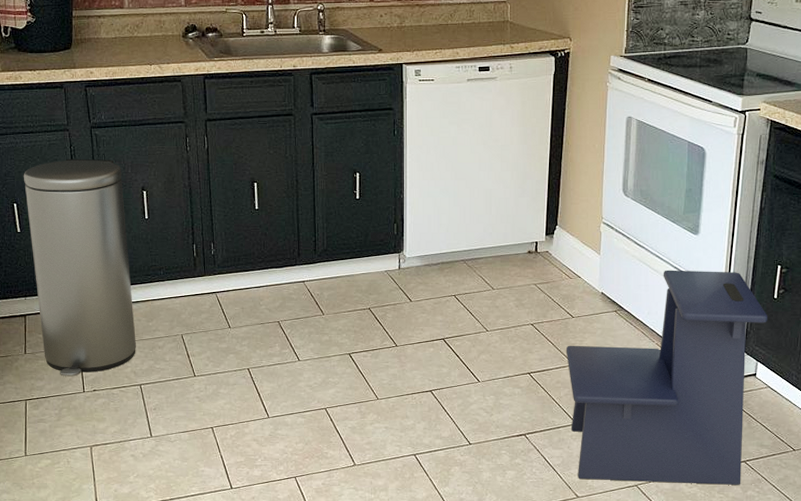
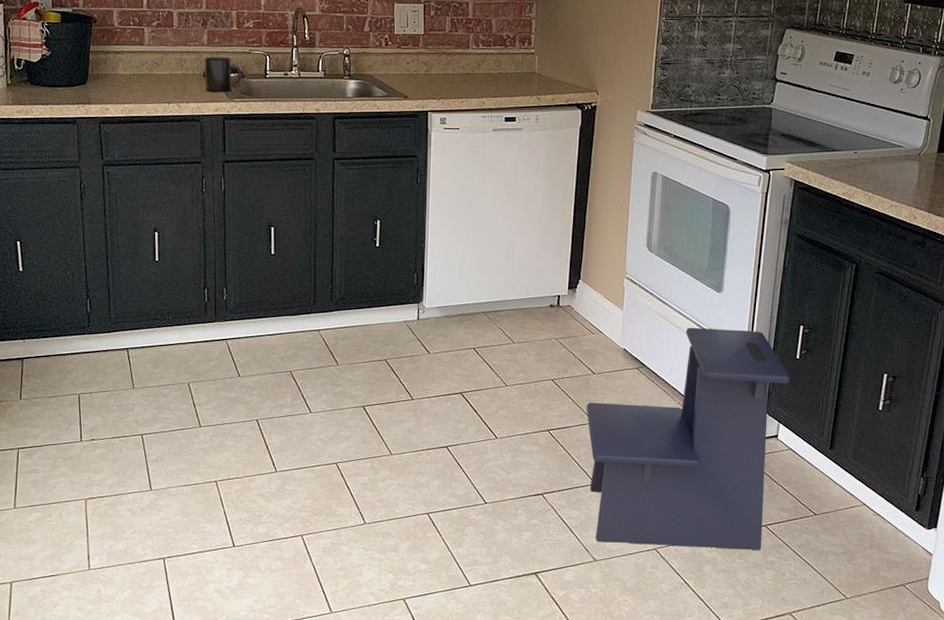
pedal bin: present [23,158,136,376] -> none [28,196,140,425]
mug: none [183,16,220,53] -> present [204,56,242,93]

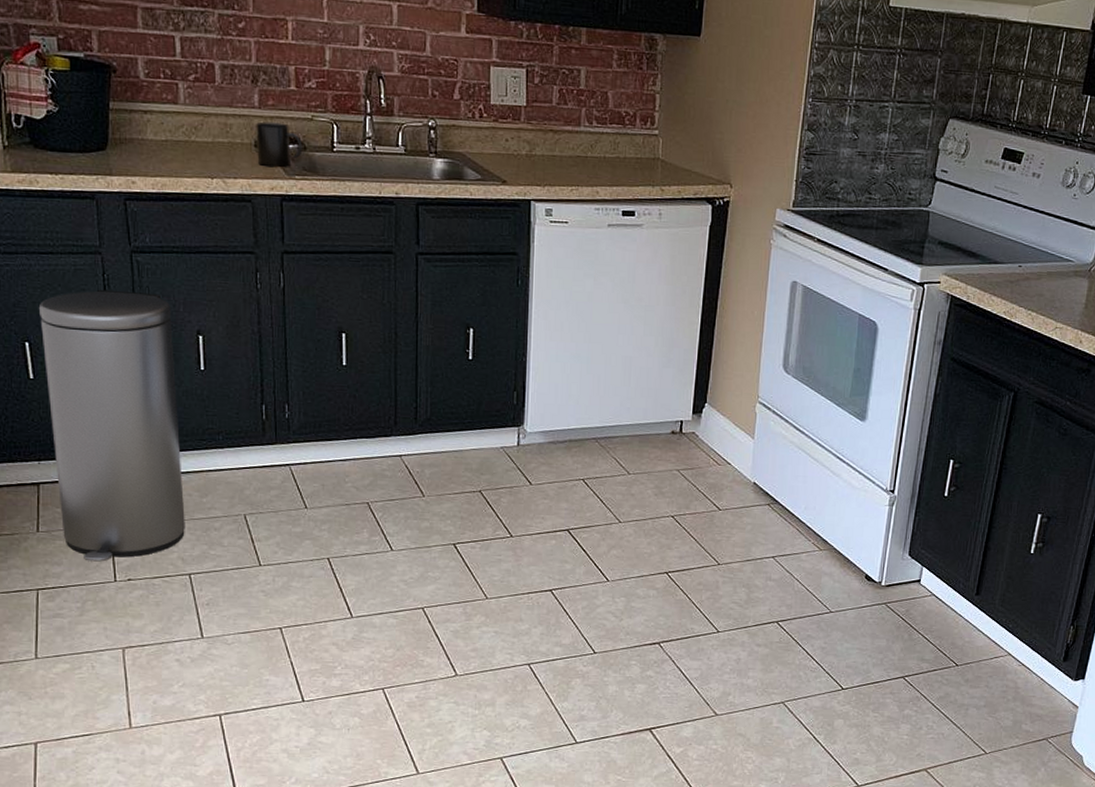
pedal bin: none [28,196,140,425] -> present [38,289,185,562]
step stool: present [586,327,791,550] -> none [710,459,937,703]

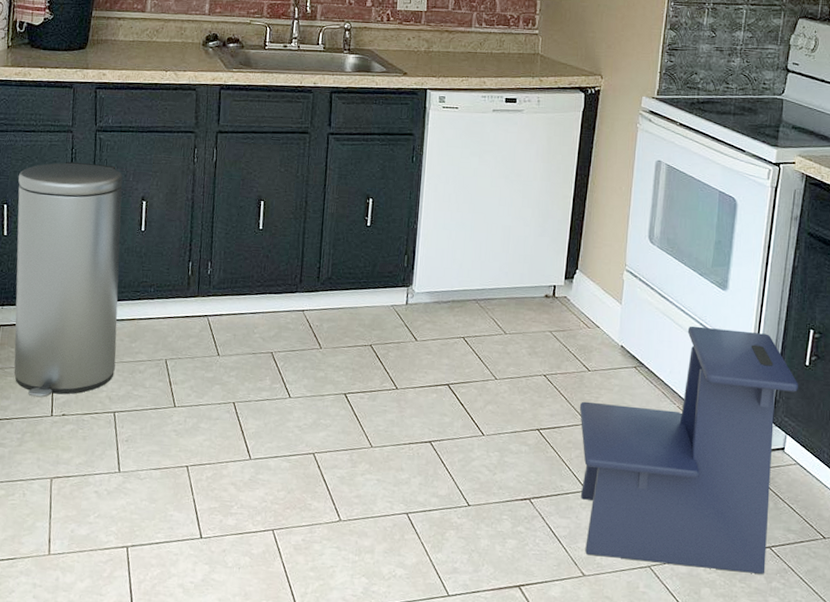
mug: present [256,121,303,168] -> none [203,25,241,62]
step stool: none [710,459,937,703] -> present [579,326,799,574]

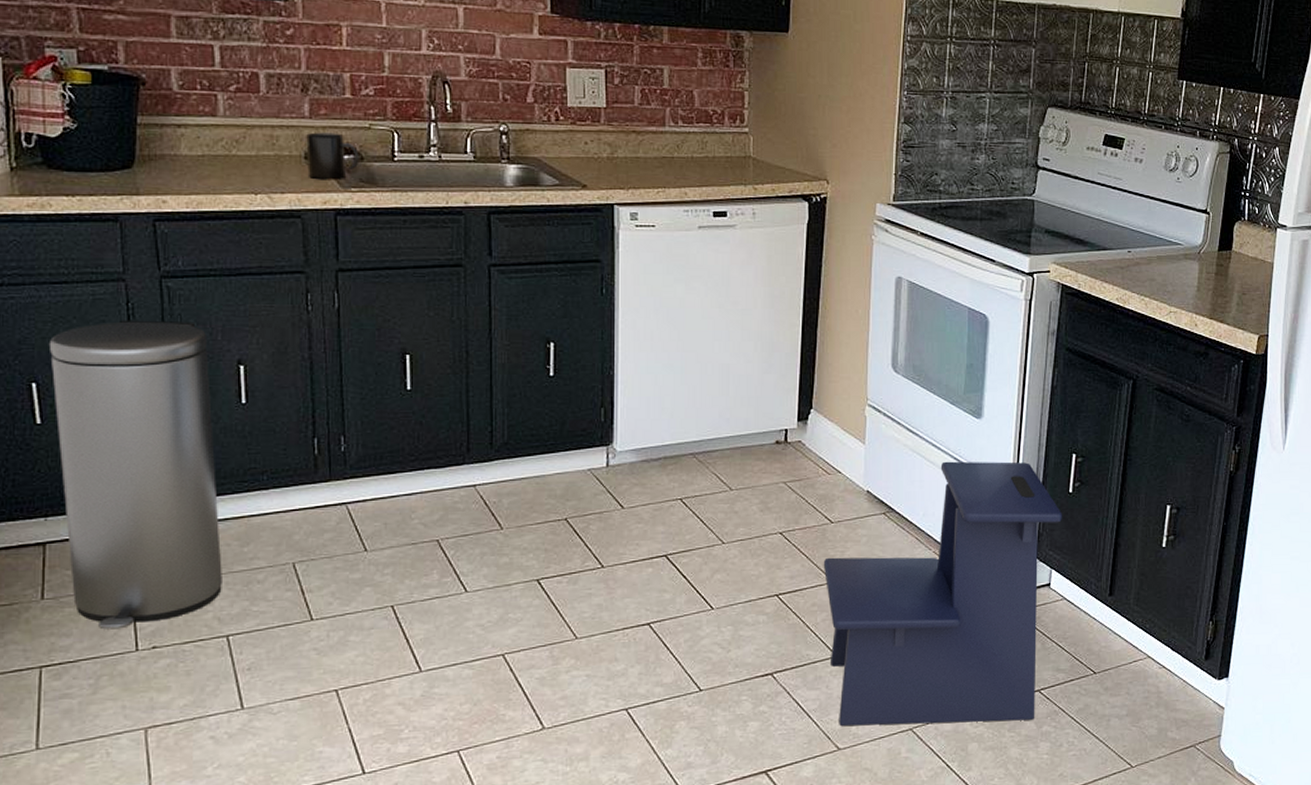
mug: none [203,25,241,62] -> present [306,132,360,180]

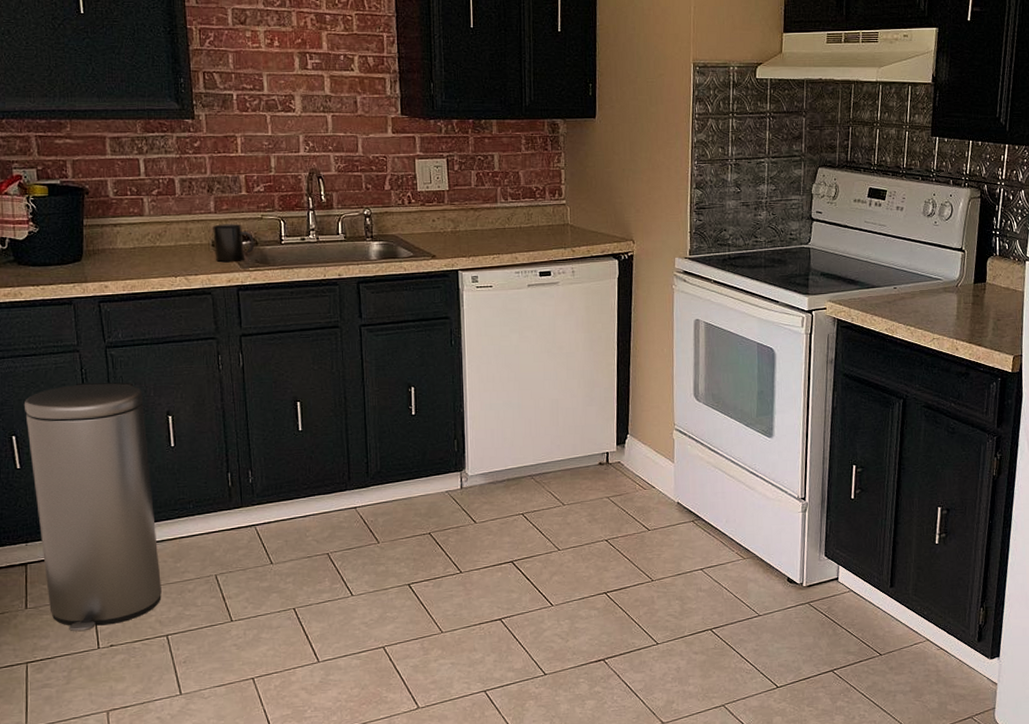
step stool: present [823,461,1063,726] -> none [643,473,847,703]

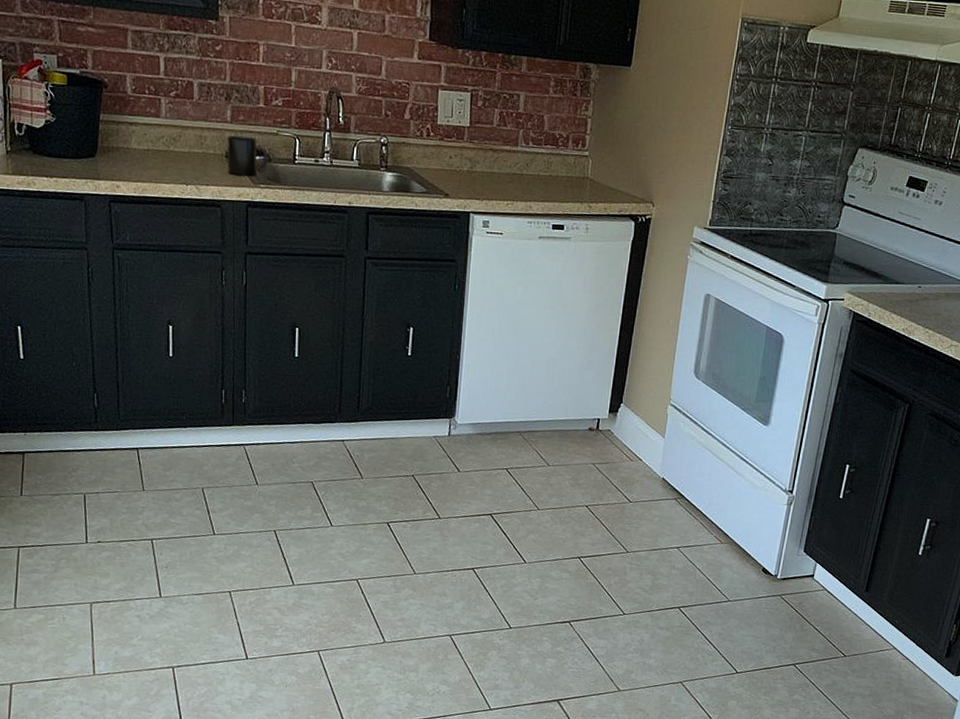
pedal bin: present [23,382,162,632] -> none [30,281,150,525]

